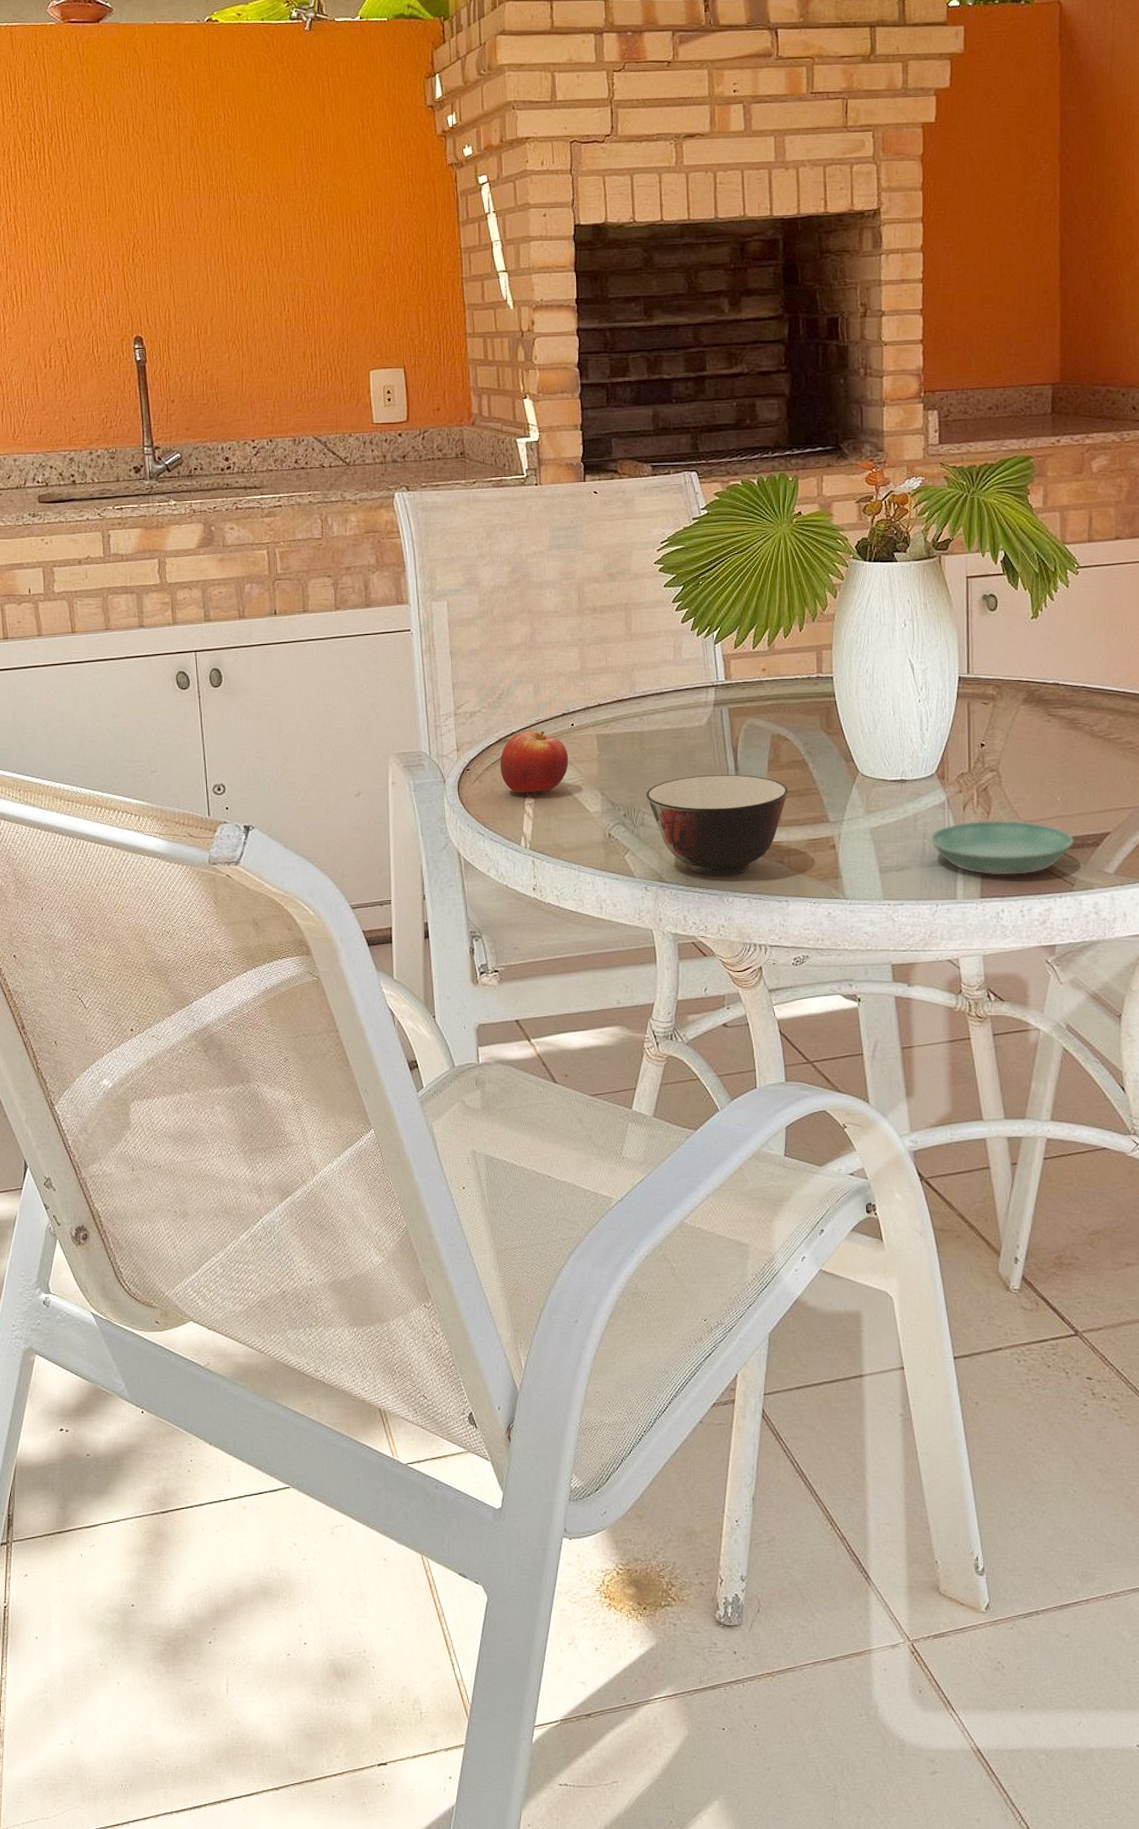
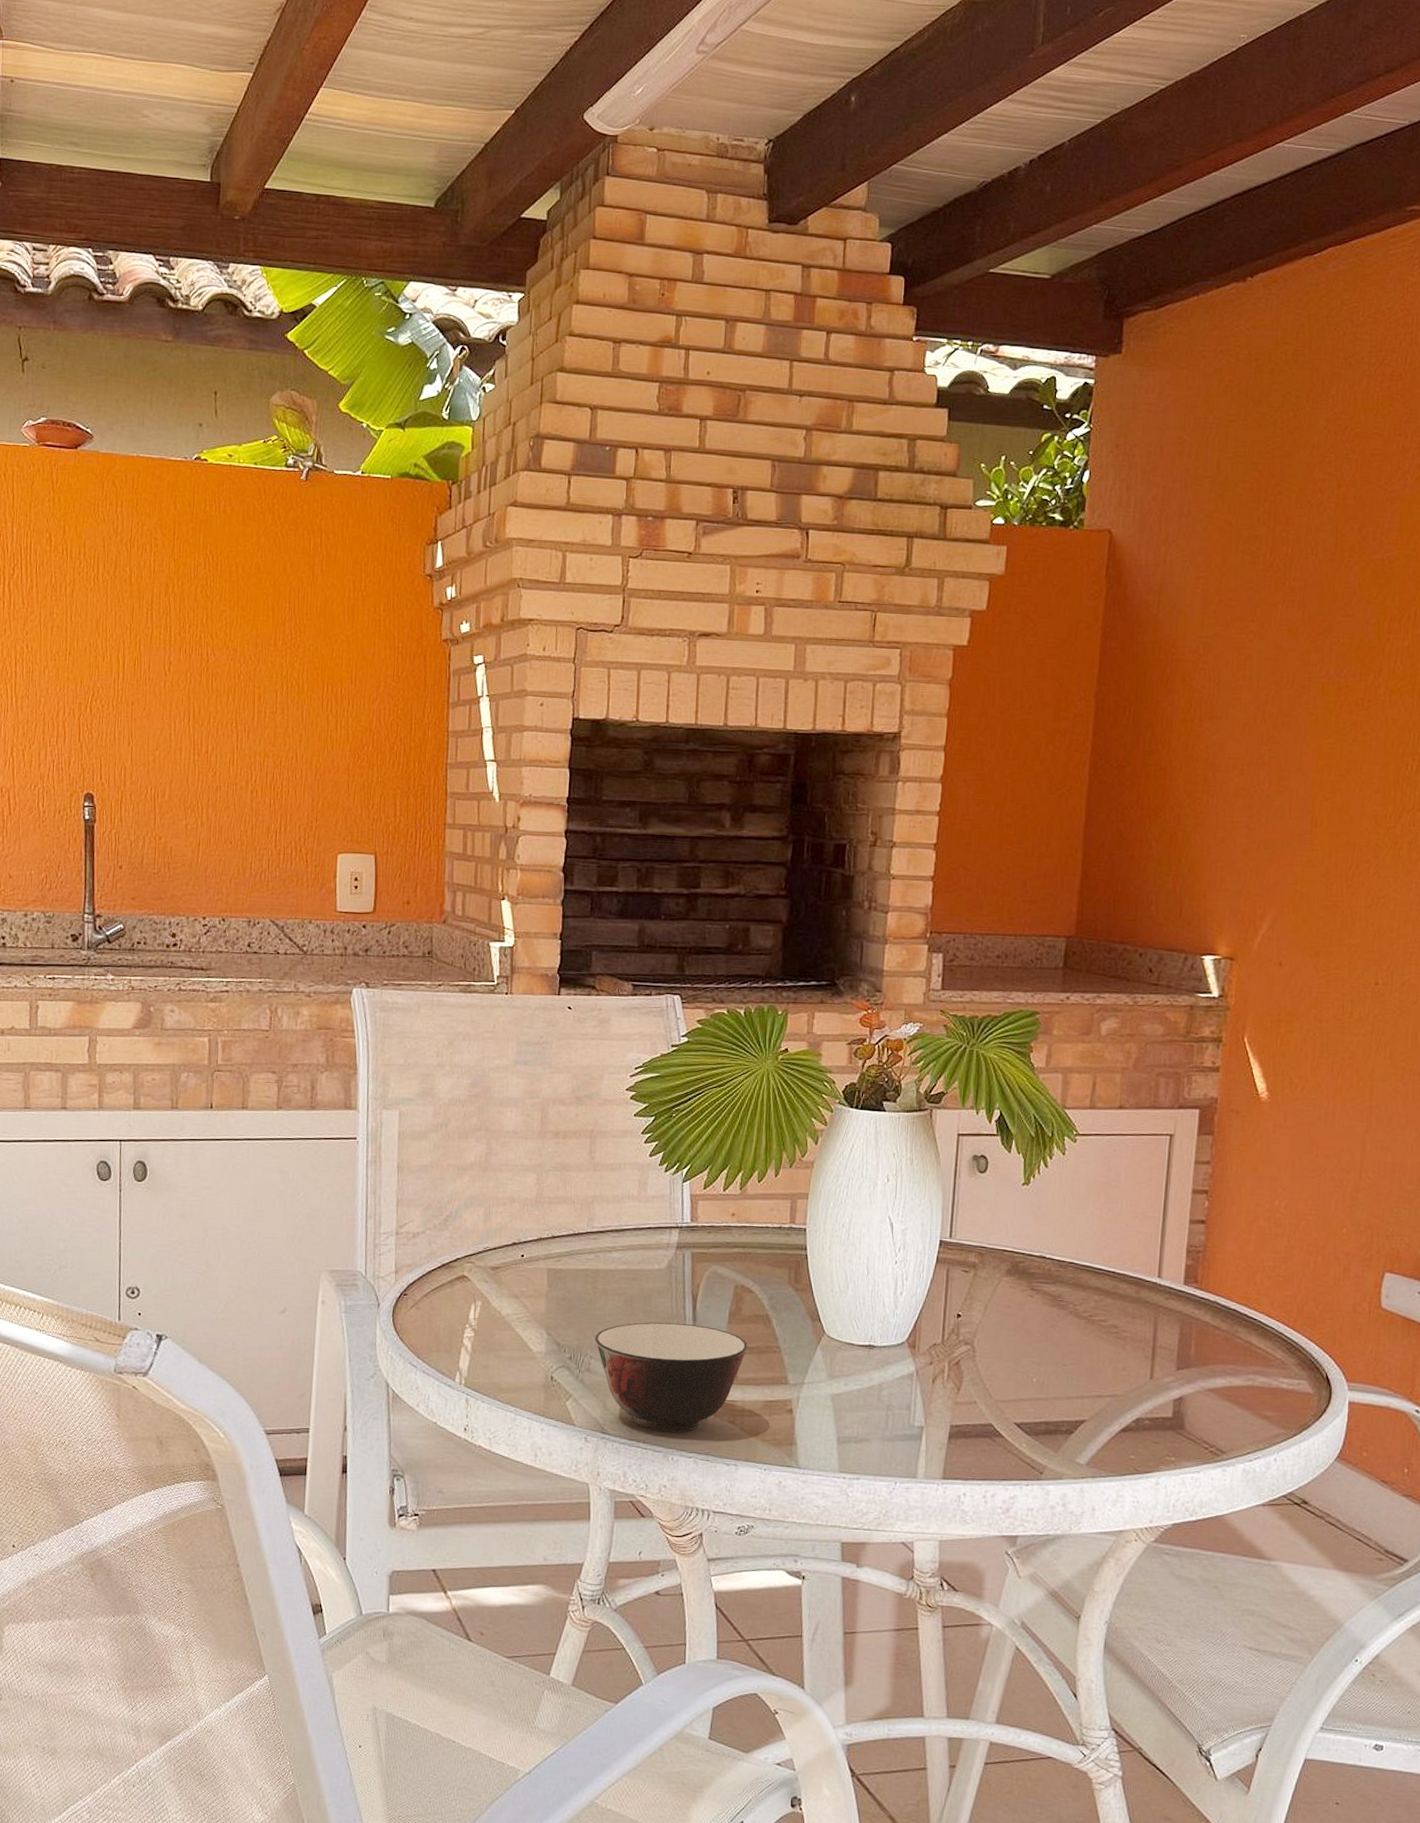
fruit: present [499,730,569,793] -> none [440,1257,515,1326]
saucer: present [930,820,1075,876] -> none [894,1396,1047,1458]

